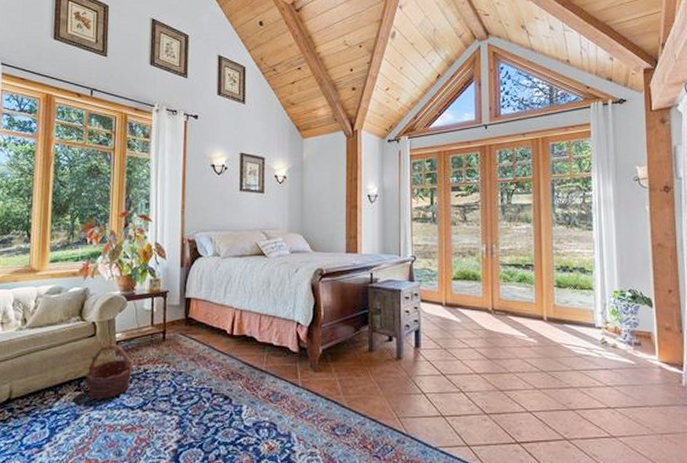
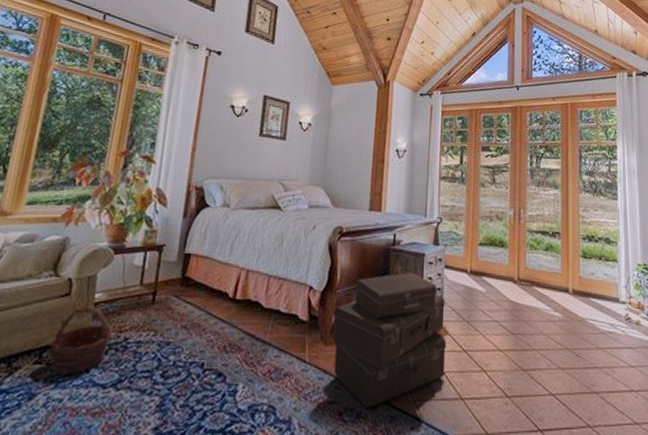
suitcase: none [320,307,426,424] -> present [332,273,446,408]

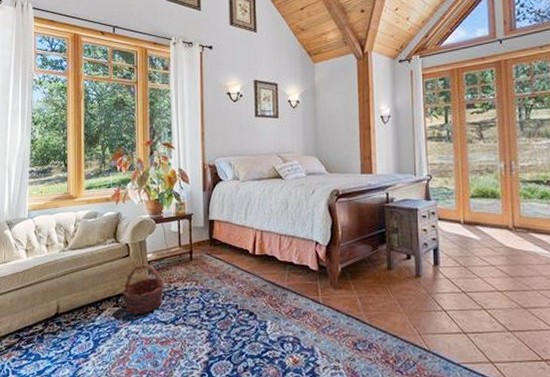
suitcase: present [332,273,446,408] -> none [339,226,446,340]

